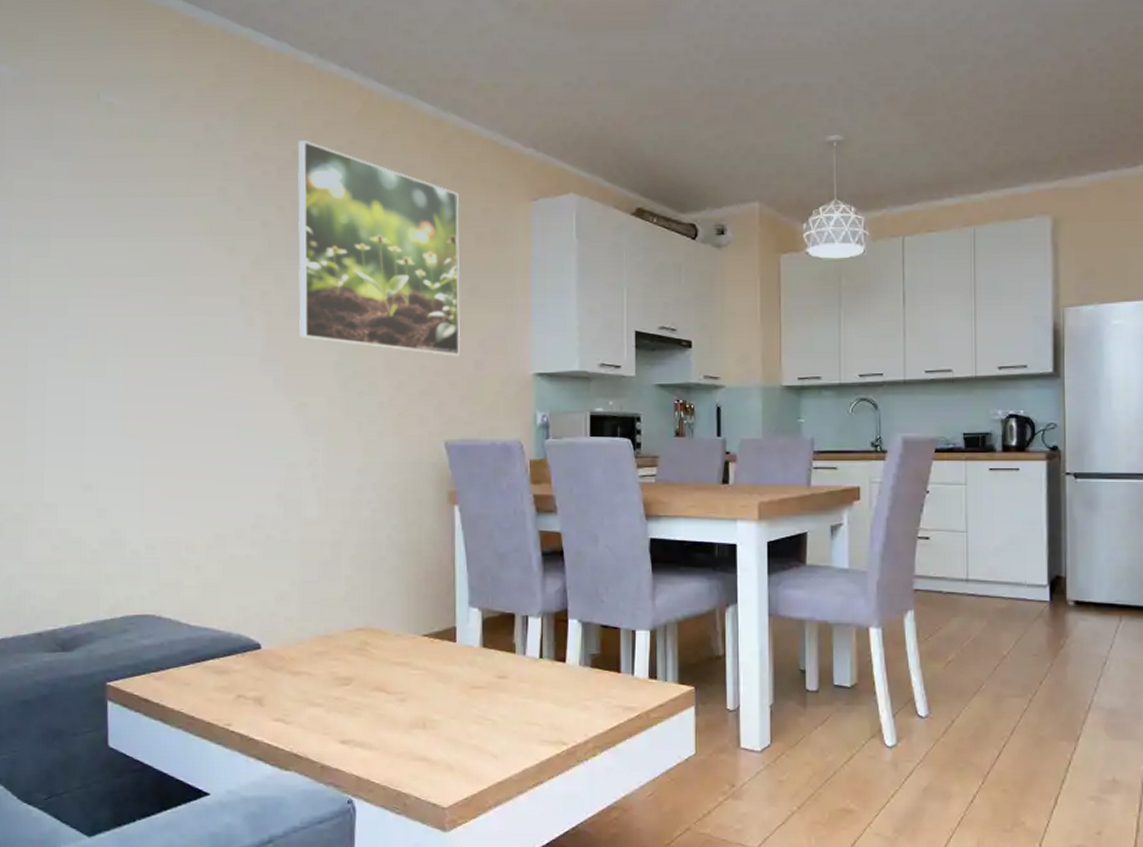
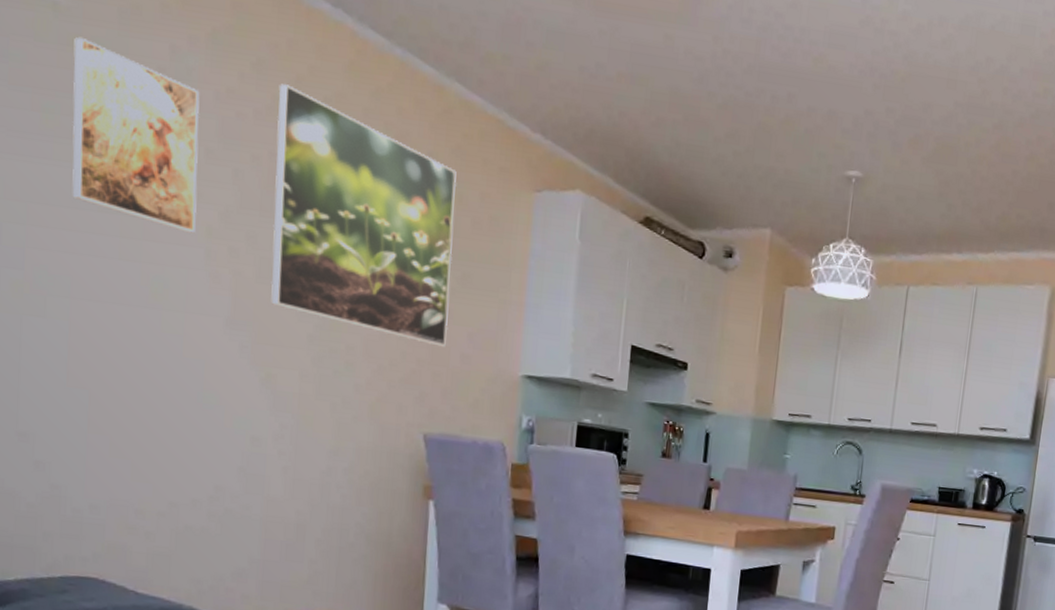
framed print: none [124,128,231,284] -> present [72,36,200,234]

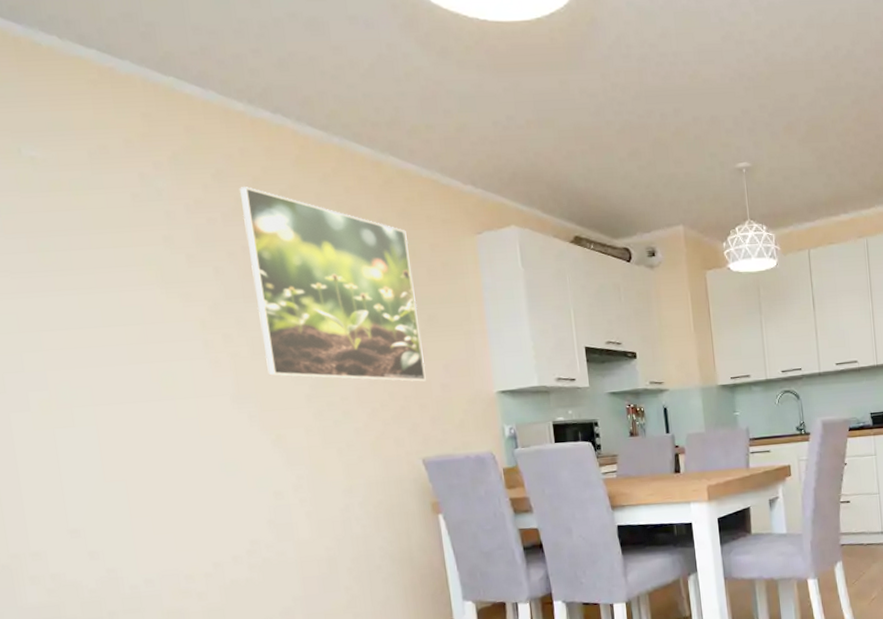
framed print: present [72,36,200,234] -> none [54,182,191,330]

